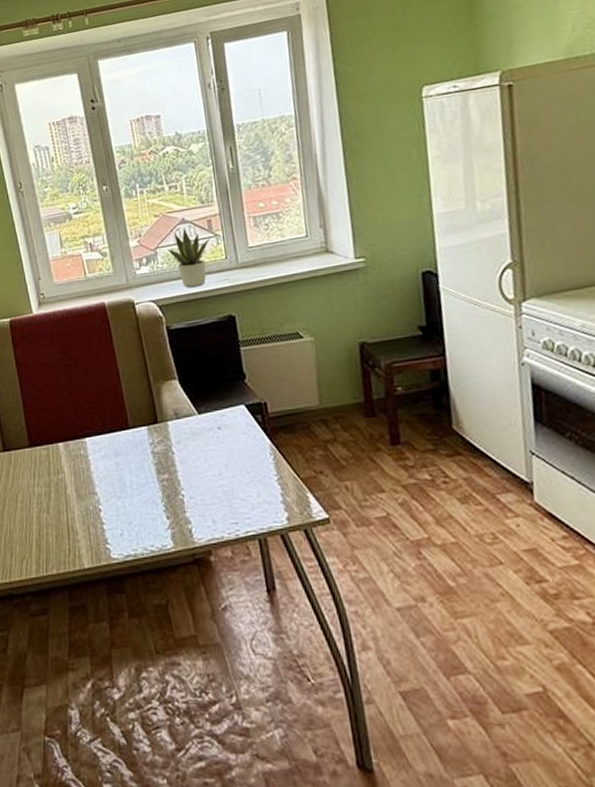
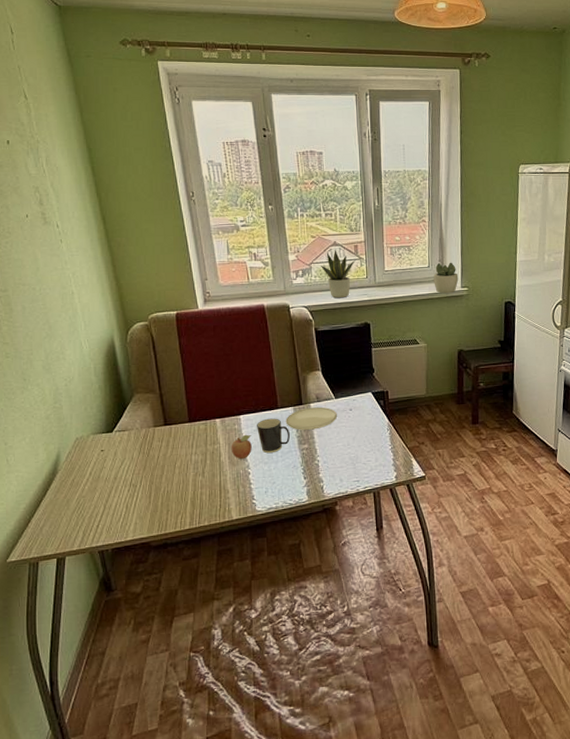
fruit: none [77,461,102,493] -> present [231,434,252,460]
mug: none [105,440,147,486] -> present [257,418,291,454]
plate: none [139,425,204,456] -> present [285,407,338,430]
succulent plant: none [314,226,351,270] -> present [433,262,459,294]

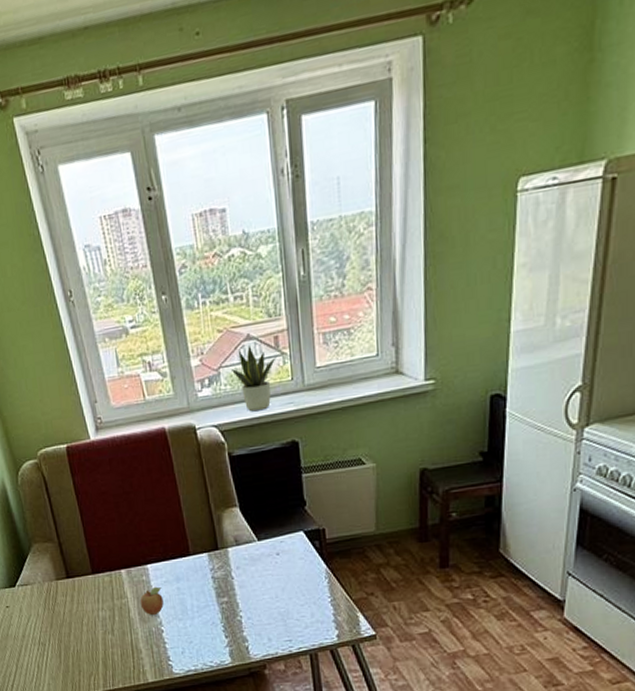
mug: present [257,418,291,454] -> none [167,566,207,609]
plate: present [285,407,338,430] -> none [199,551,262,581]
succulent plant: present [433,262,459,294] -> none [384,344,421,392]

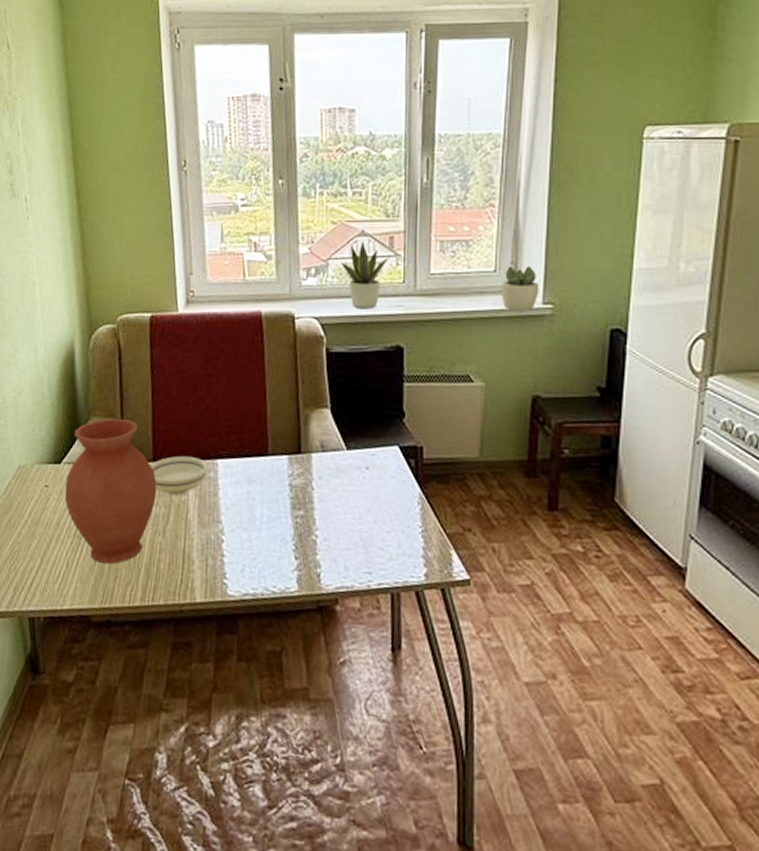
vase: none [21,541,101,662] -> present [64,418,157,564]
bowl: none [90,565,140,599] -> present [150,455,207,494]
fruit: present [140,586,164,616] -> none [202,486,230,521]
succulent plant: none [384,344,421,392] -> present [501,265,540,312]

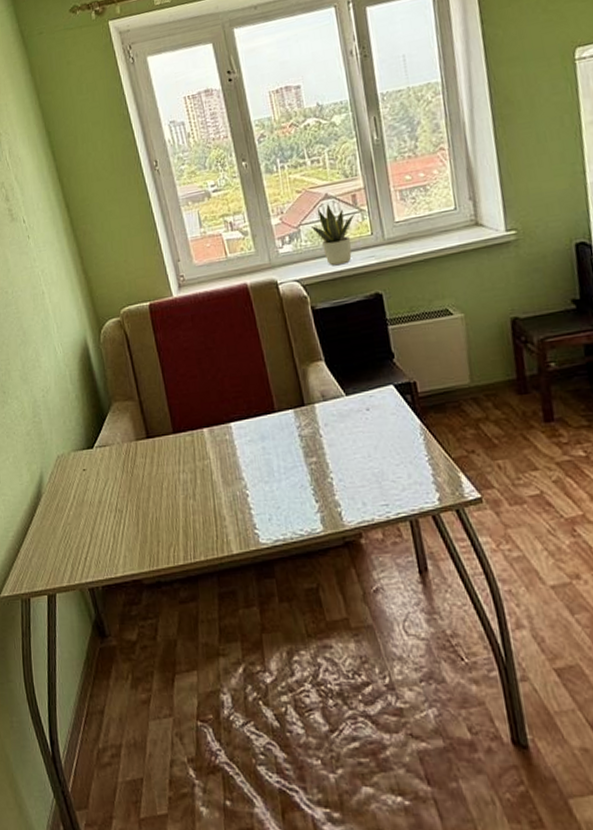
vase: present [64,418,157,564] -> none [100,399,182,531]
bowl: present [150,455,207,494] -> none [171,423,223,461]
succulent plant: present [501,265,540,312] -> none [463,198,501,243]

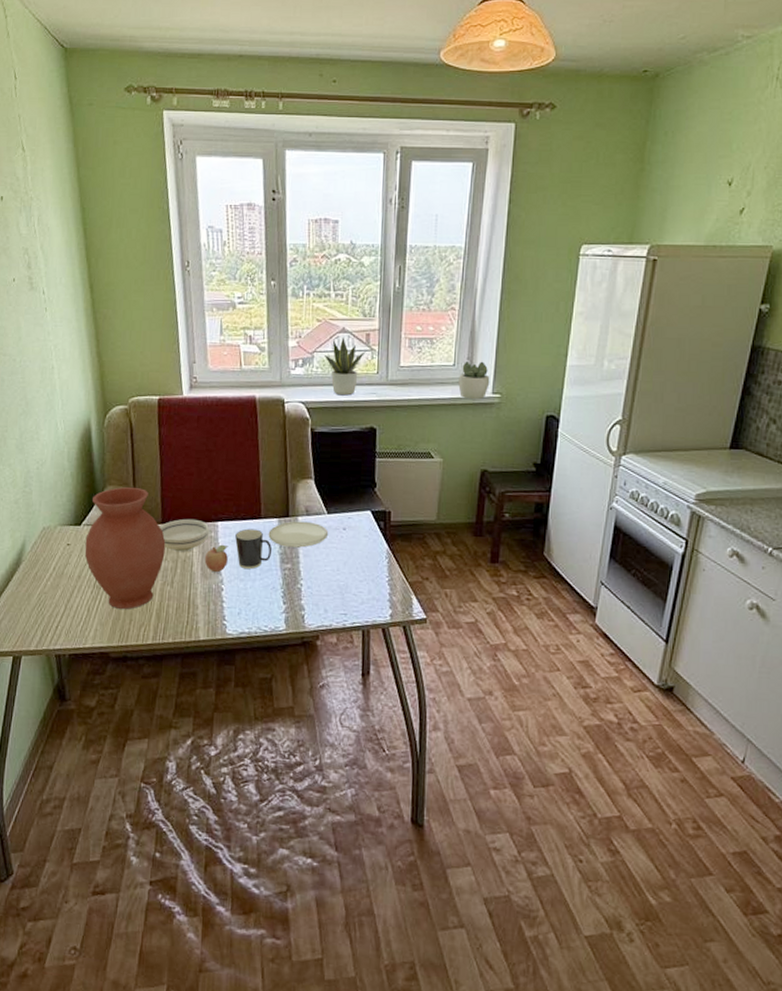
vase: none [100,399,182,531] -> present [84,486,166,609]
bowl: none [171,423,223,461] -> present [159,518,209,551]
fruit: none [223,446,248,478] -> present [204,544,228,573]
mug: none [251,424,294,470] -> present [235,528,273,570]
plate: none [285,407,352,439] -> present [268,521,329,548]
succulent plant: none [463,198,501,243] -> present [458,360,490,400]

